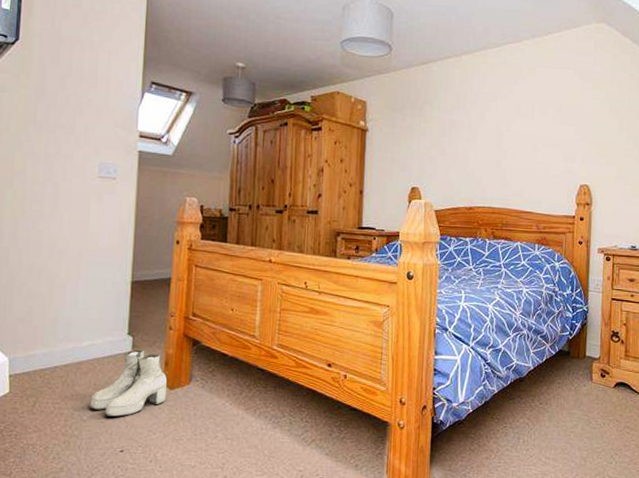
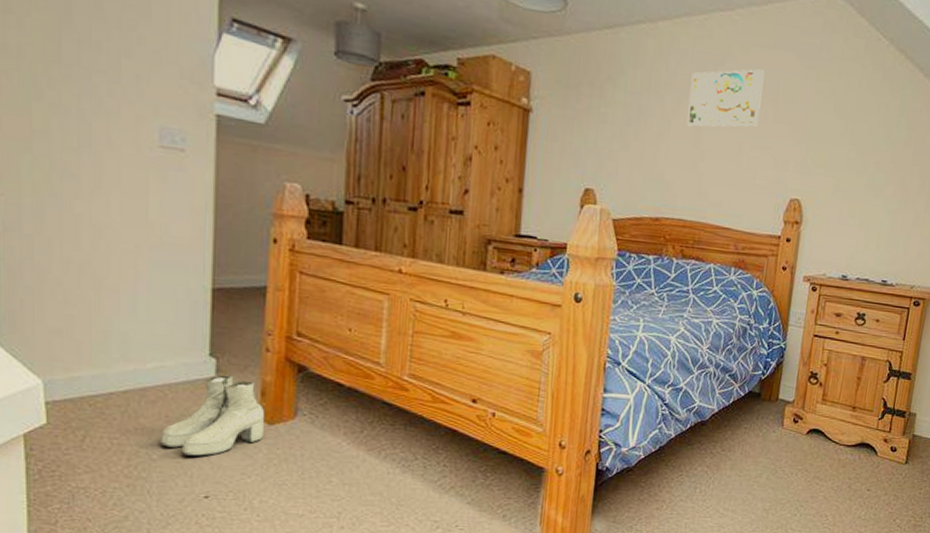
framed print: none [490,84,550,133] -> present [687,69,765,127]

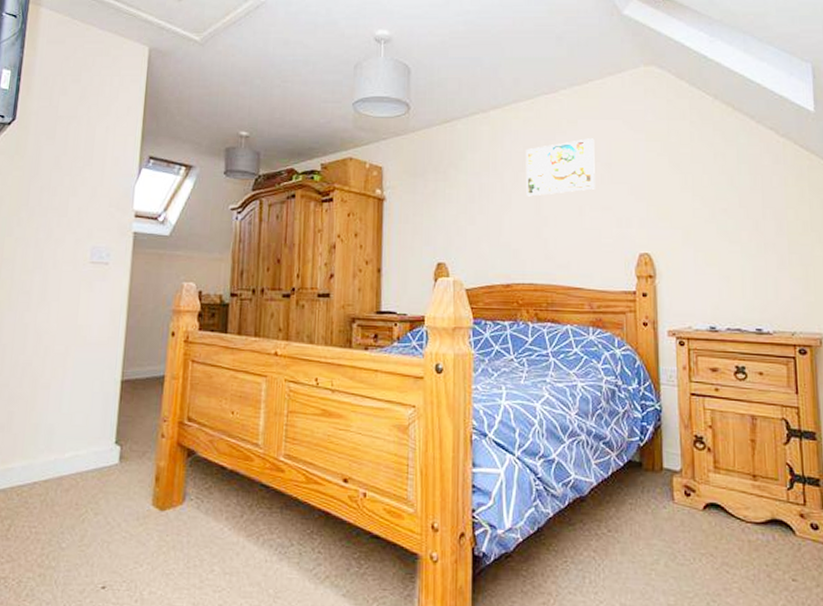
boots: present [161,374,265,456] -> none [70,461,158,544]

